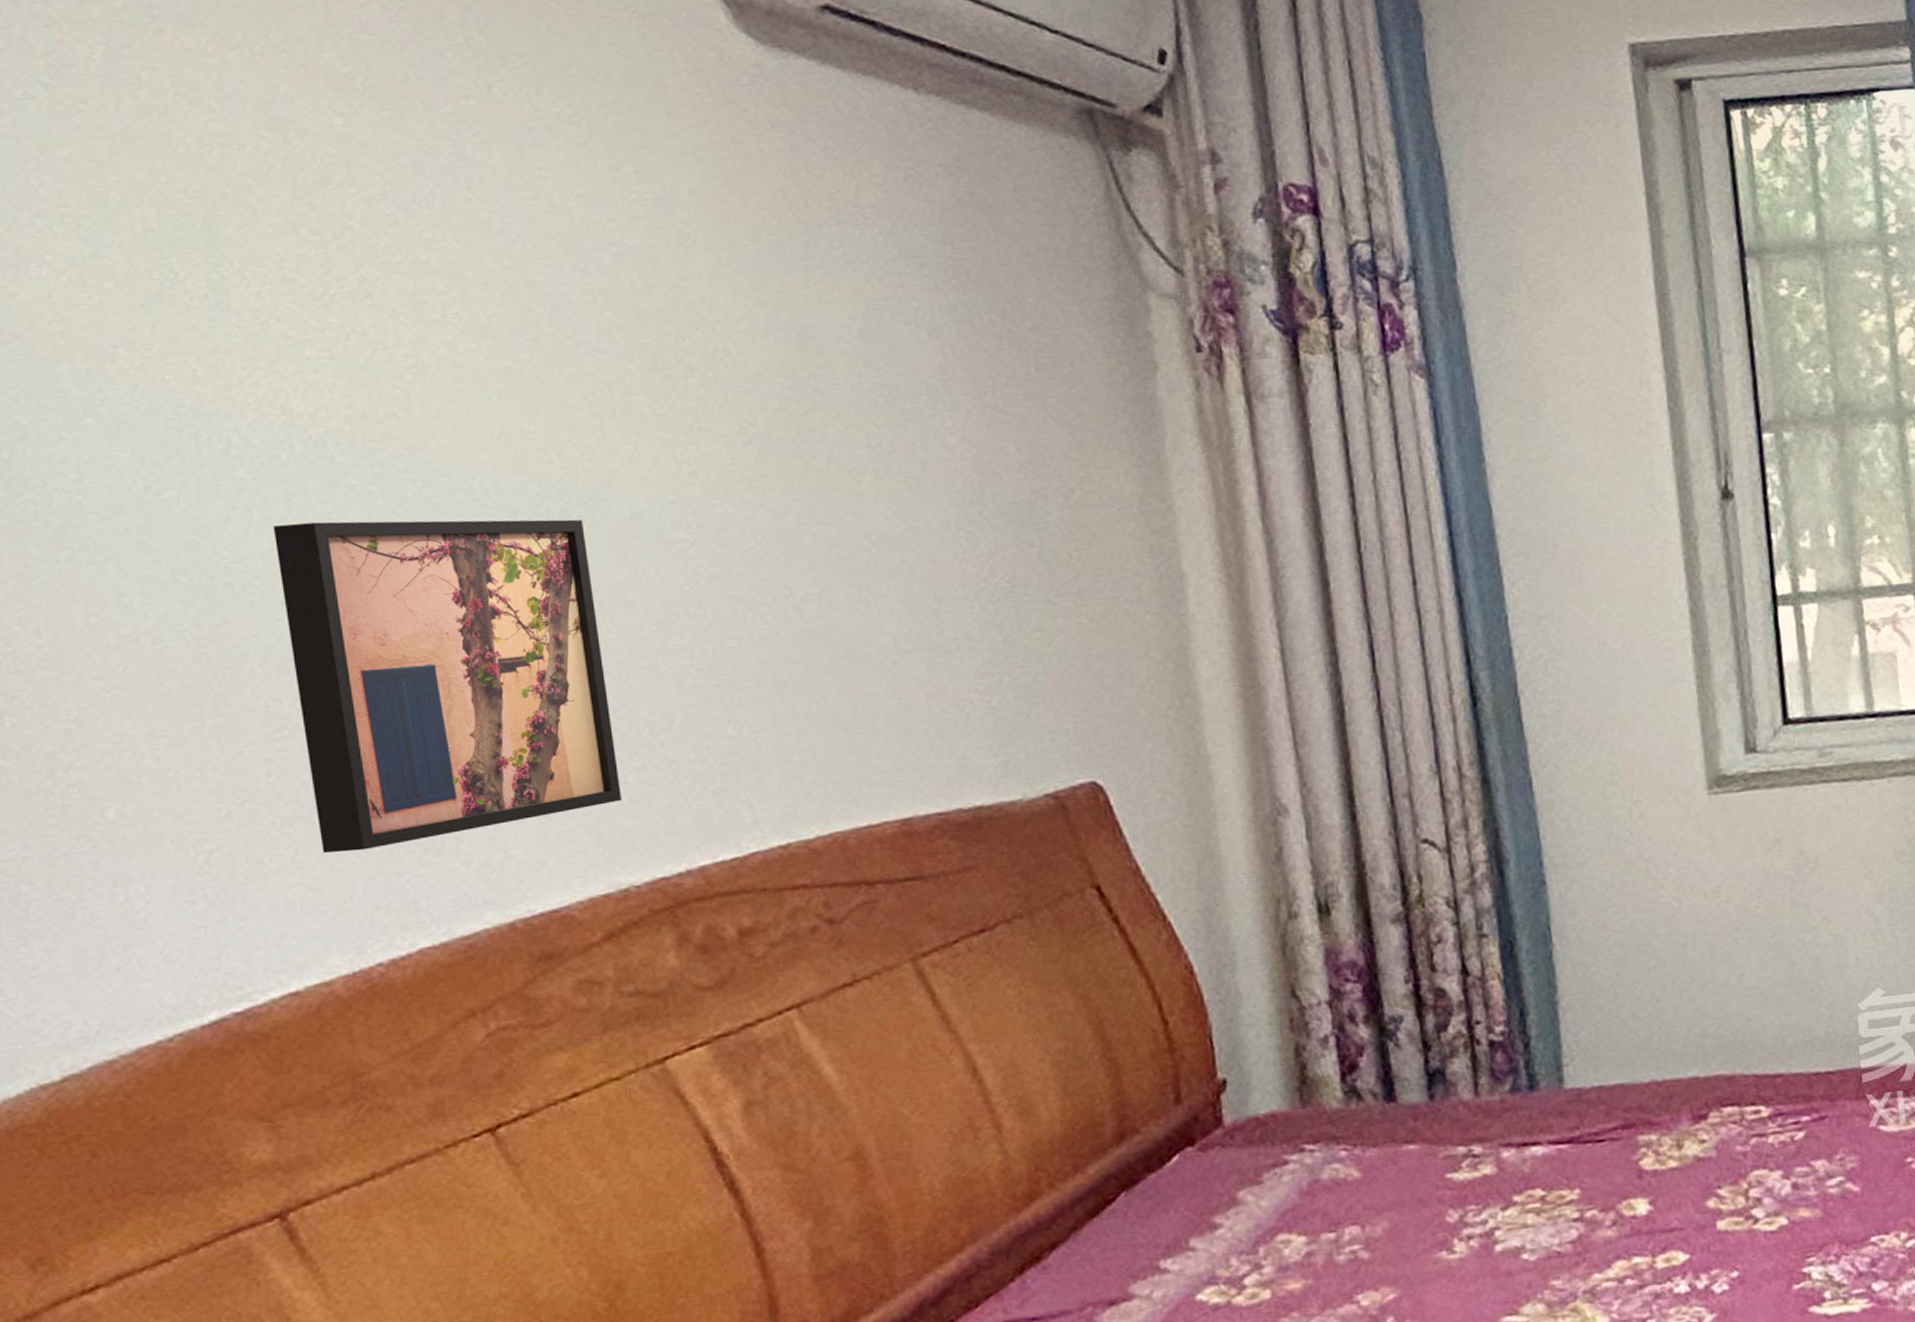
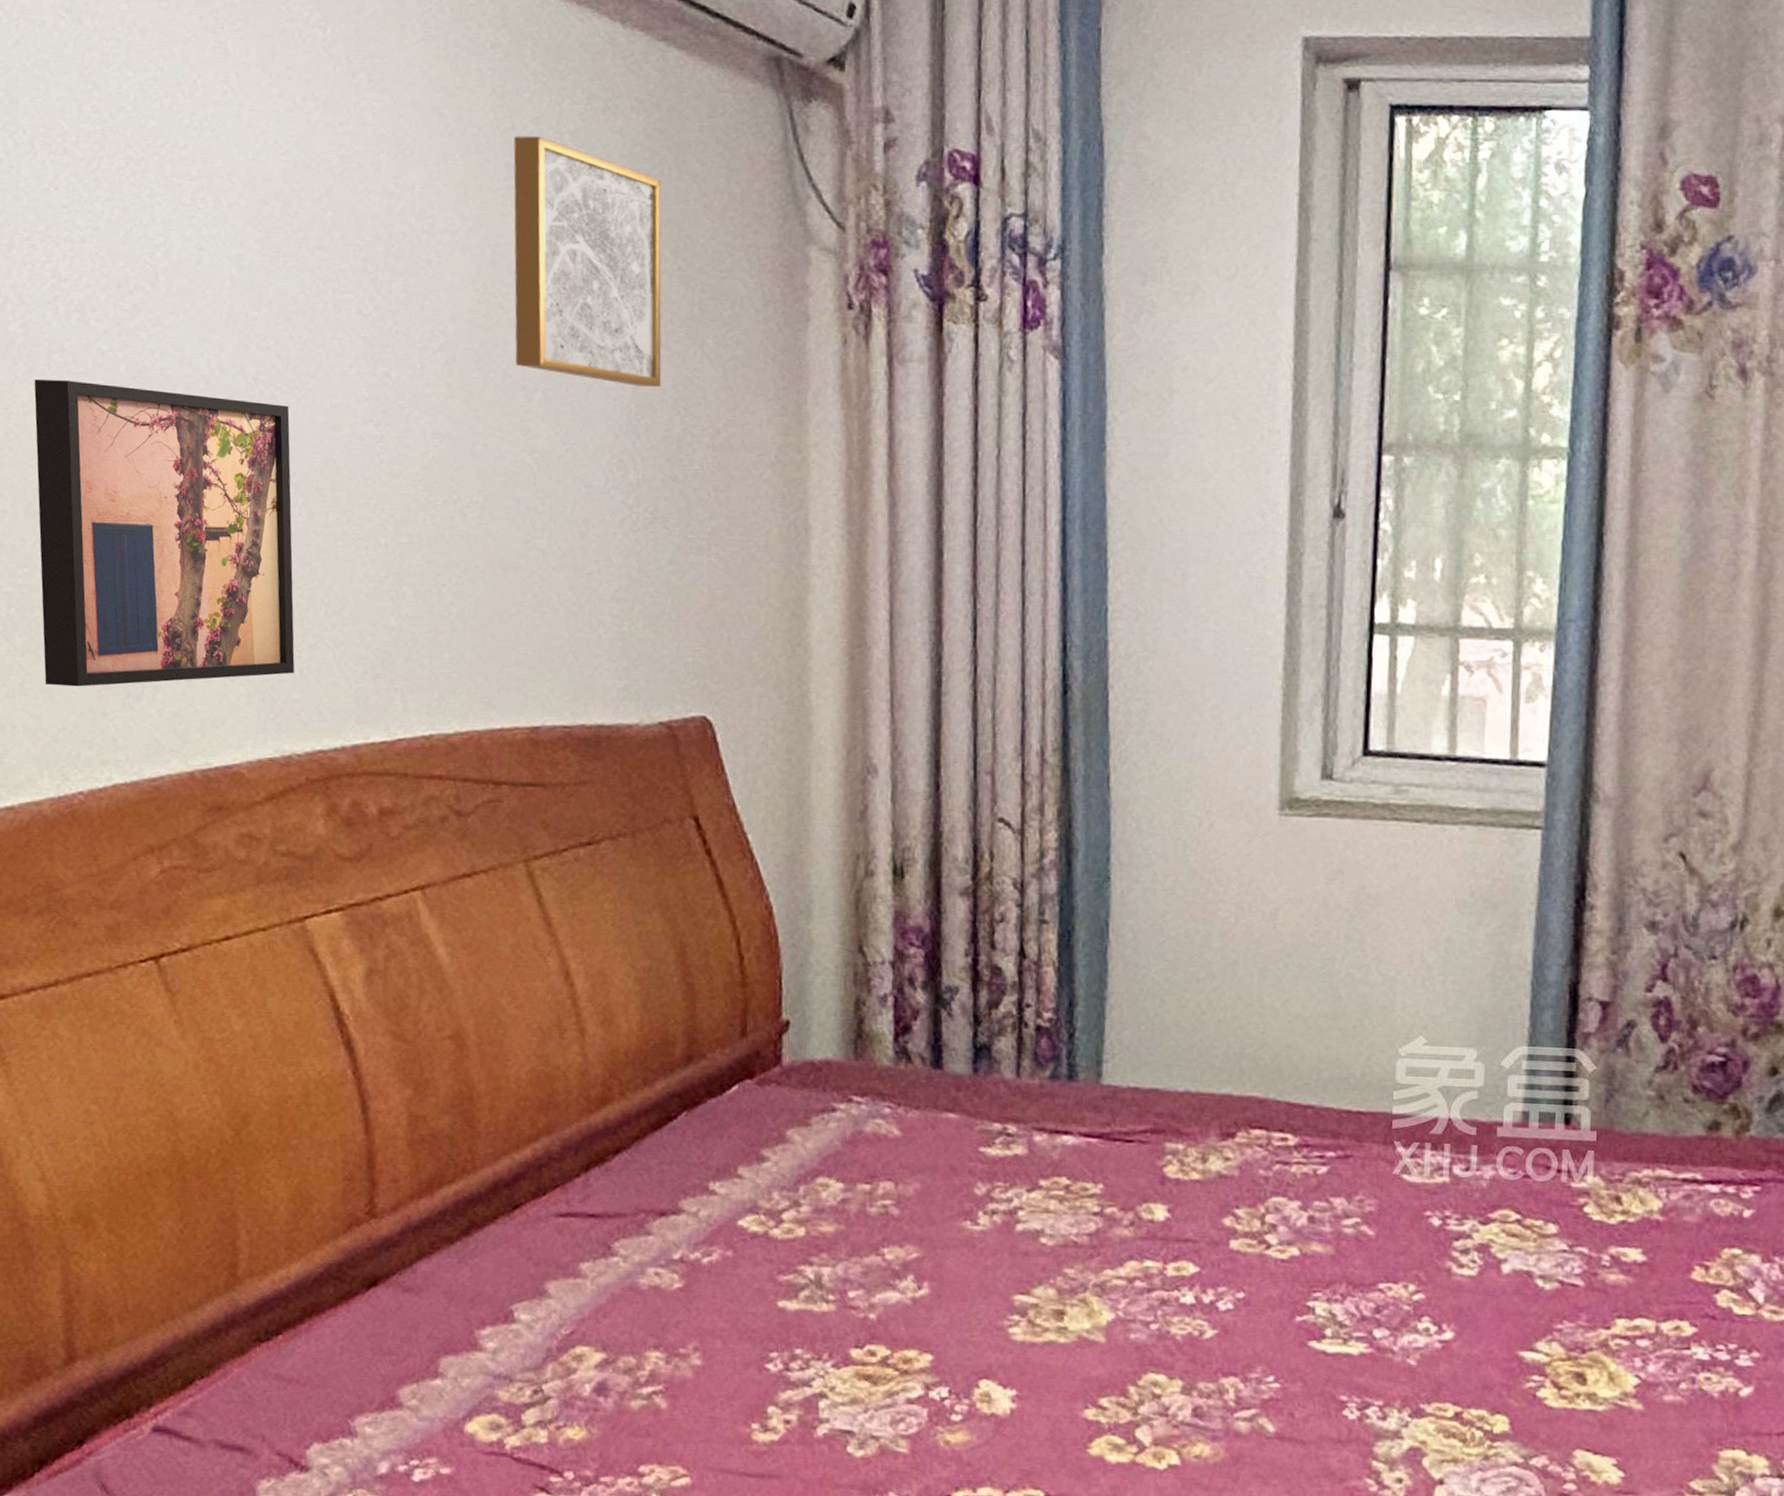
wall art: none [809,212,1004,455] -> present [513,136,662,387]

